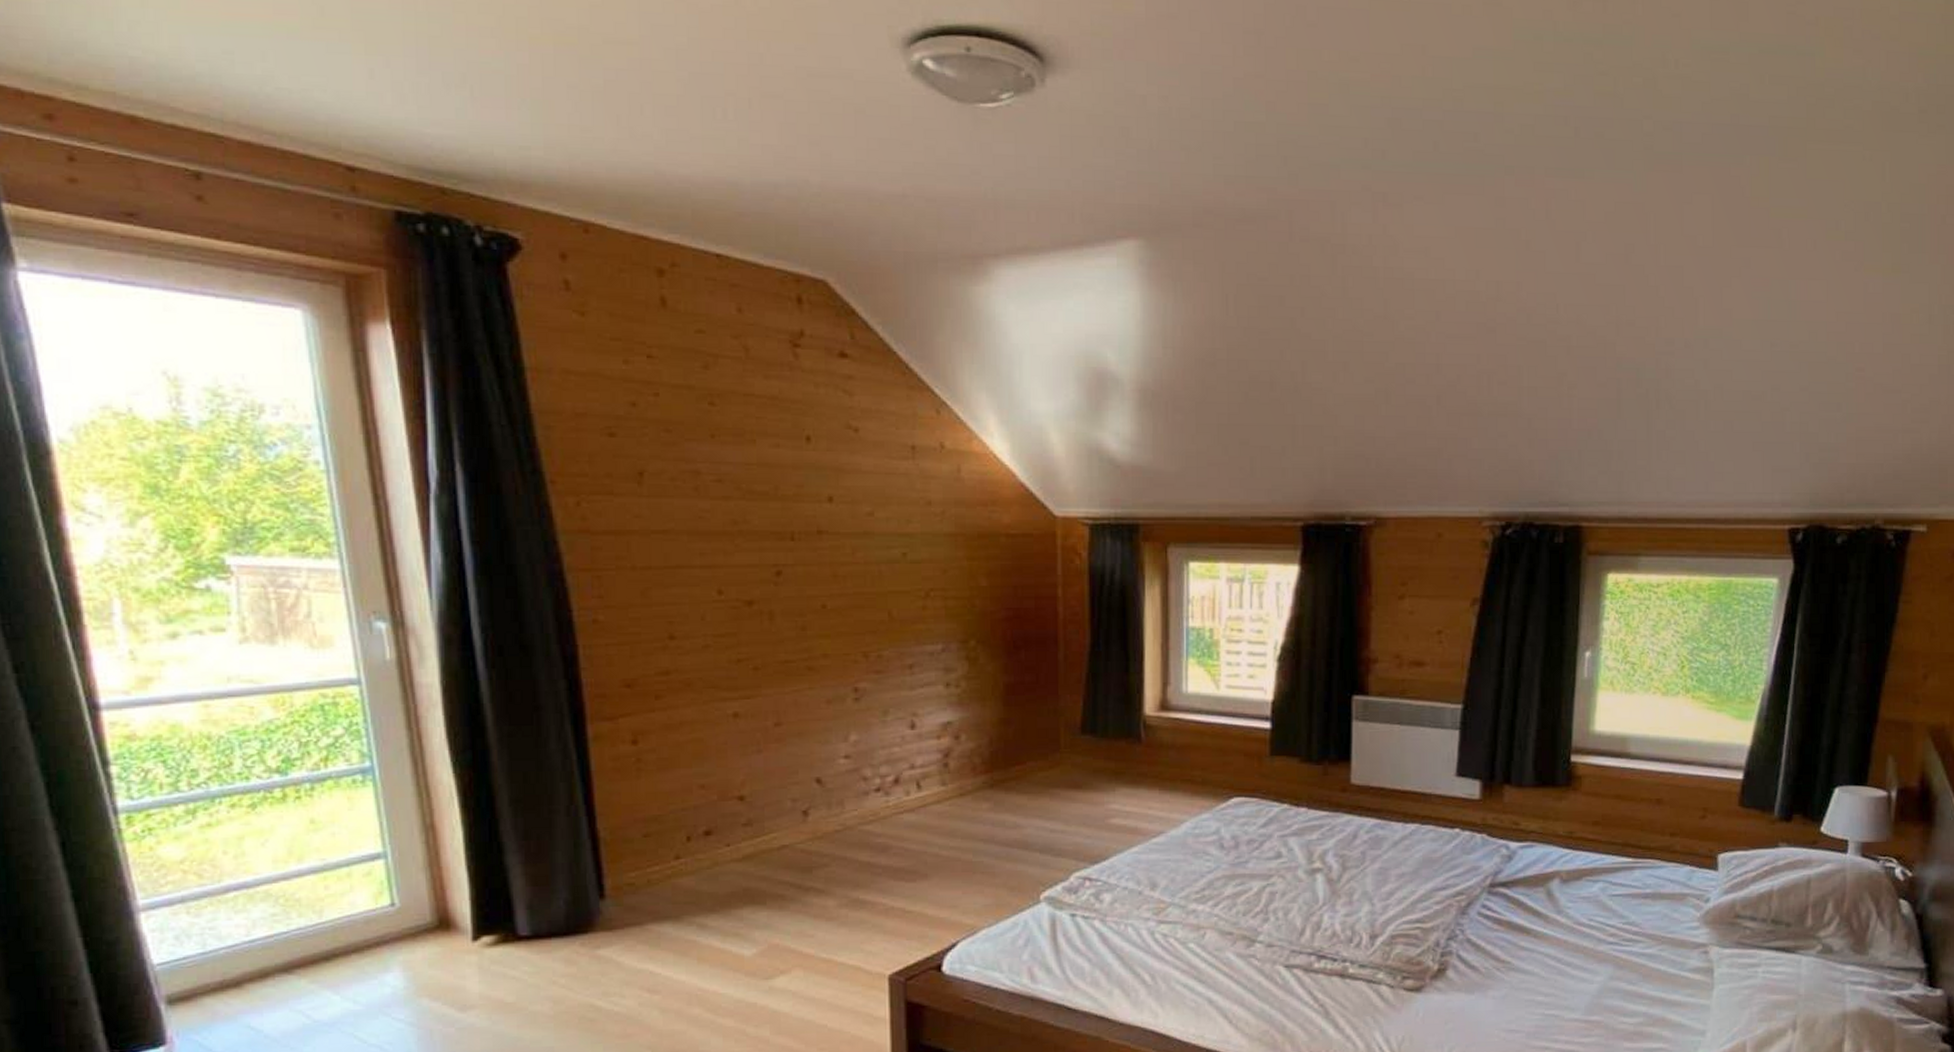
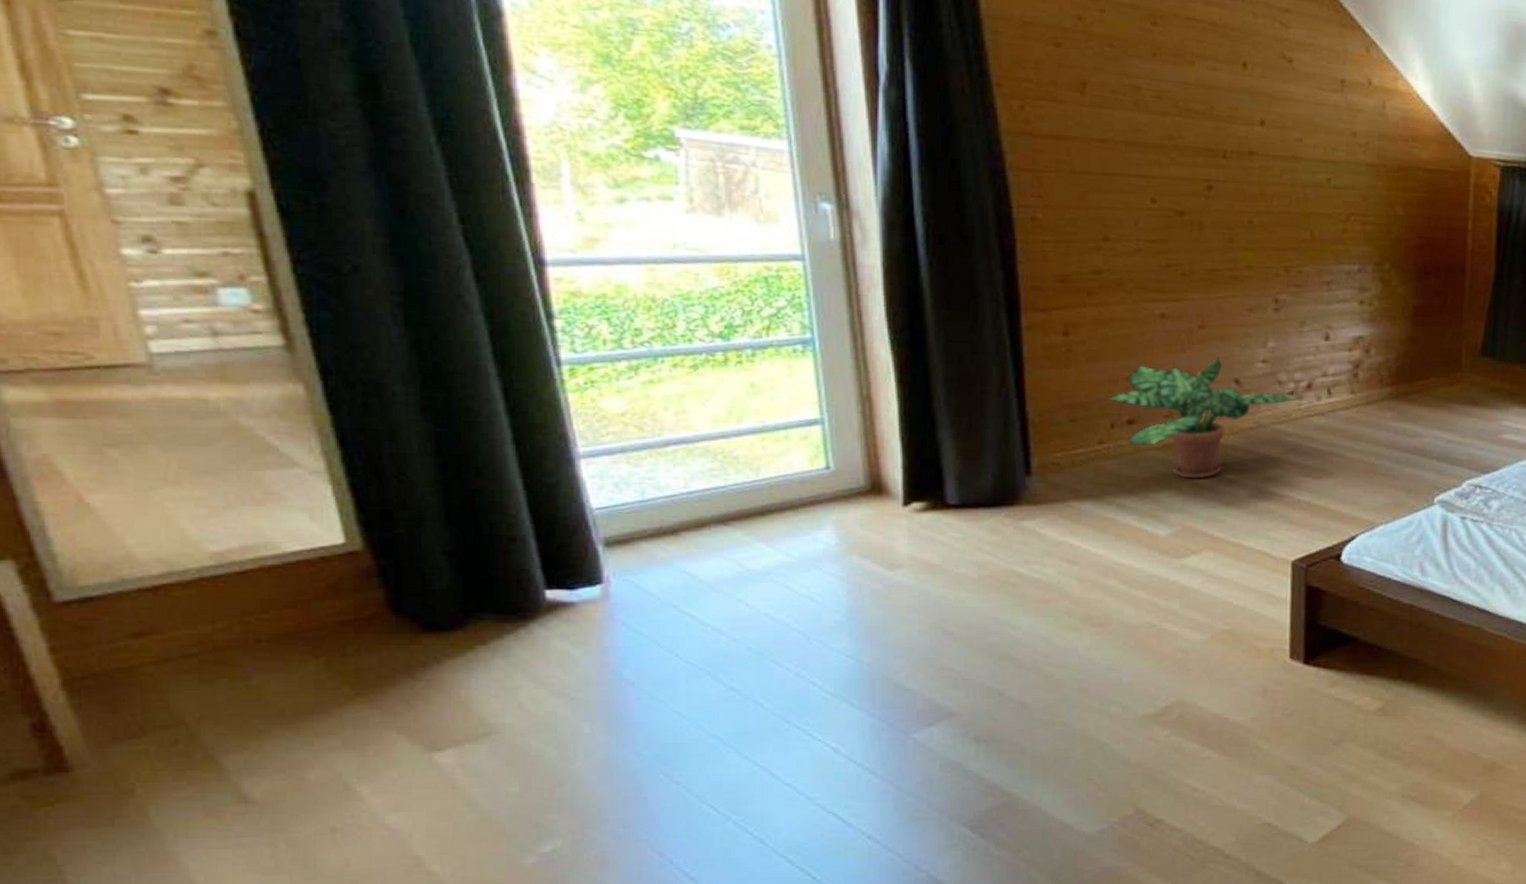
potted plant: none [681,756,890,891] -> present [1107,357,1303,479]

